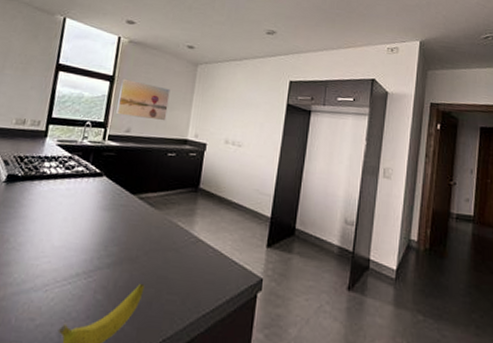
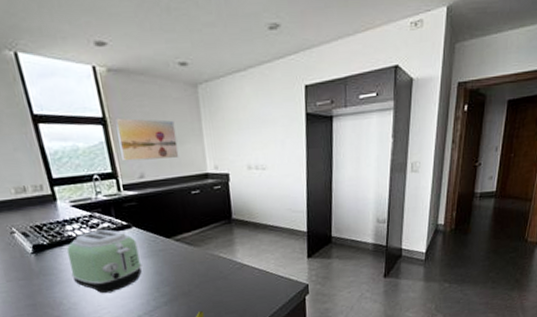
toaster: none [29,172,103,241] -> present [66,229,142,294]

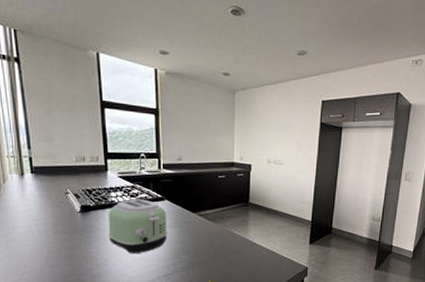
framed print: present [115,117,179,162] -> none [166,110,213,148]

